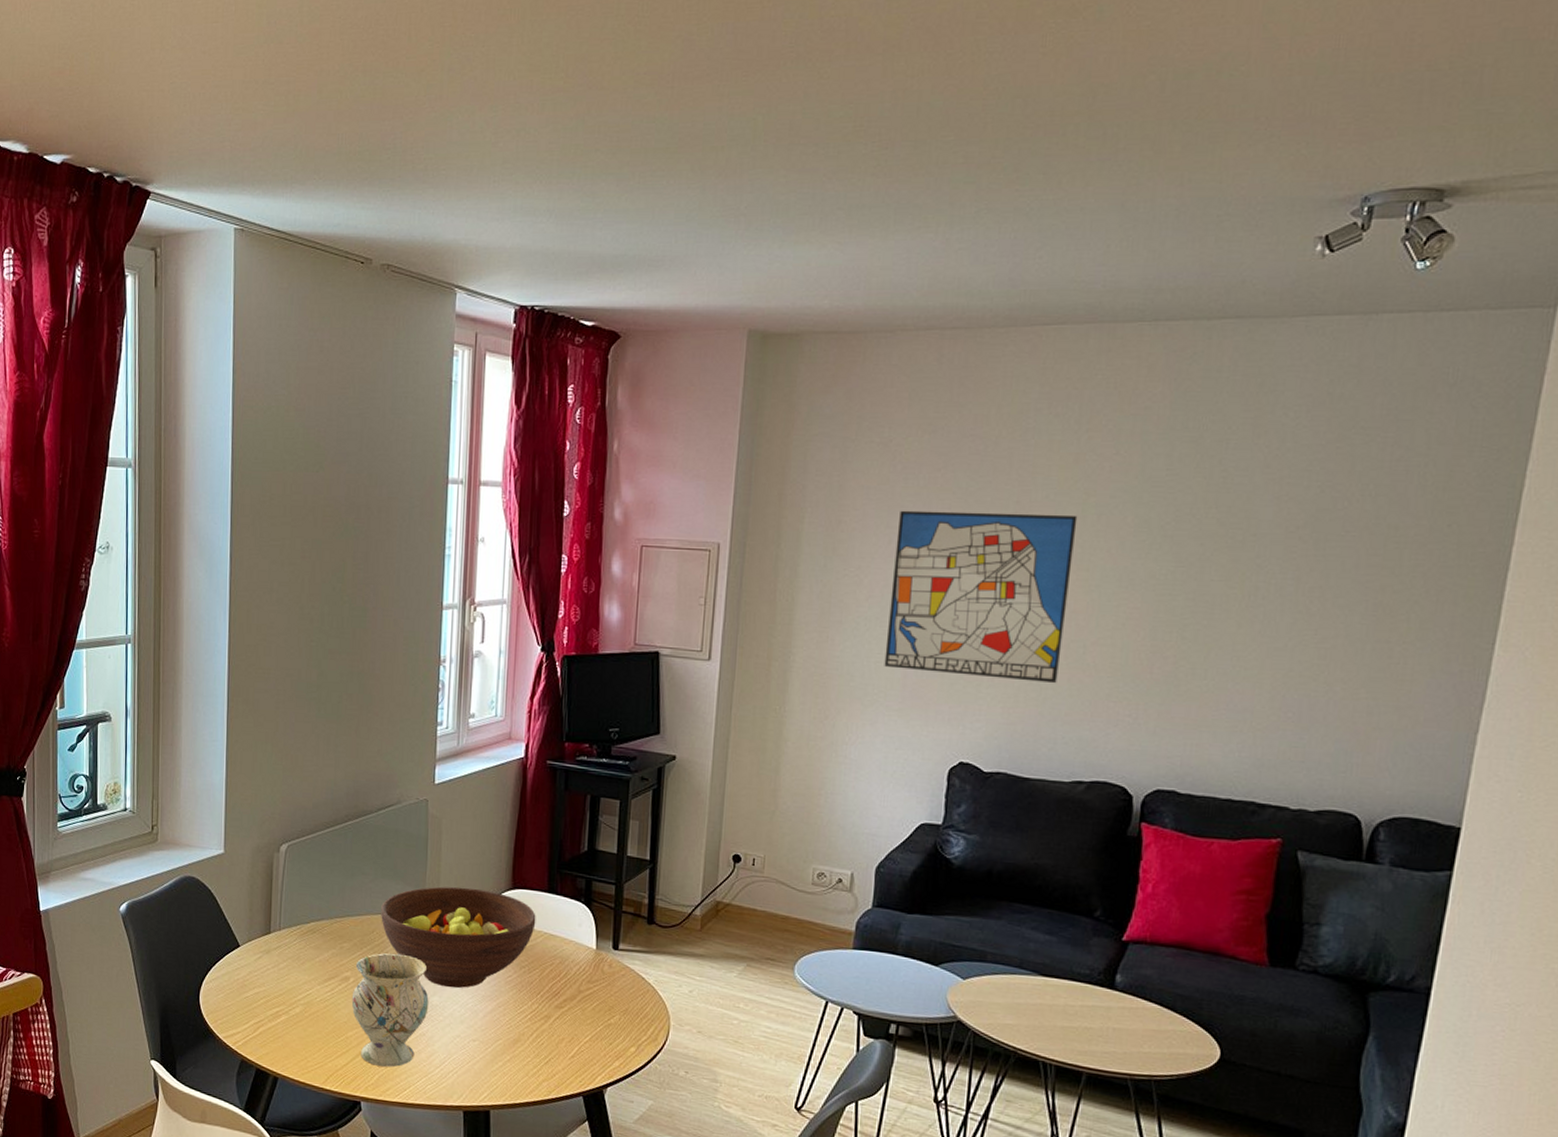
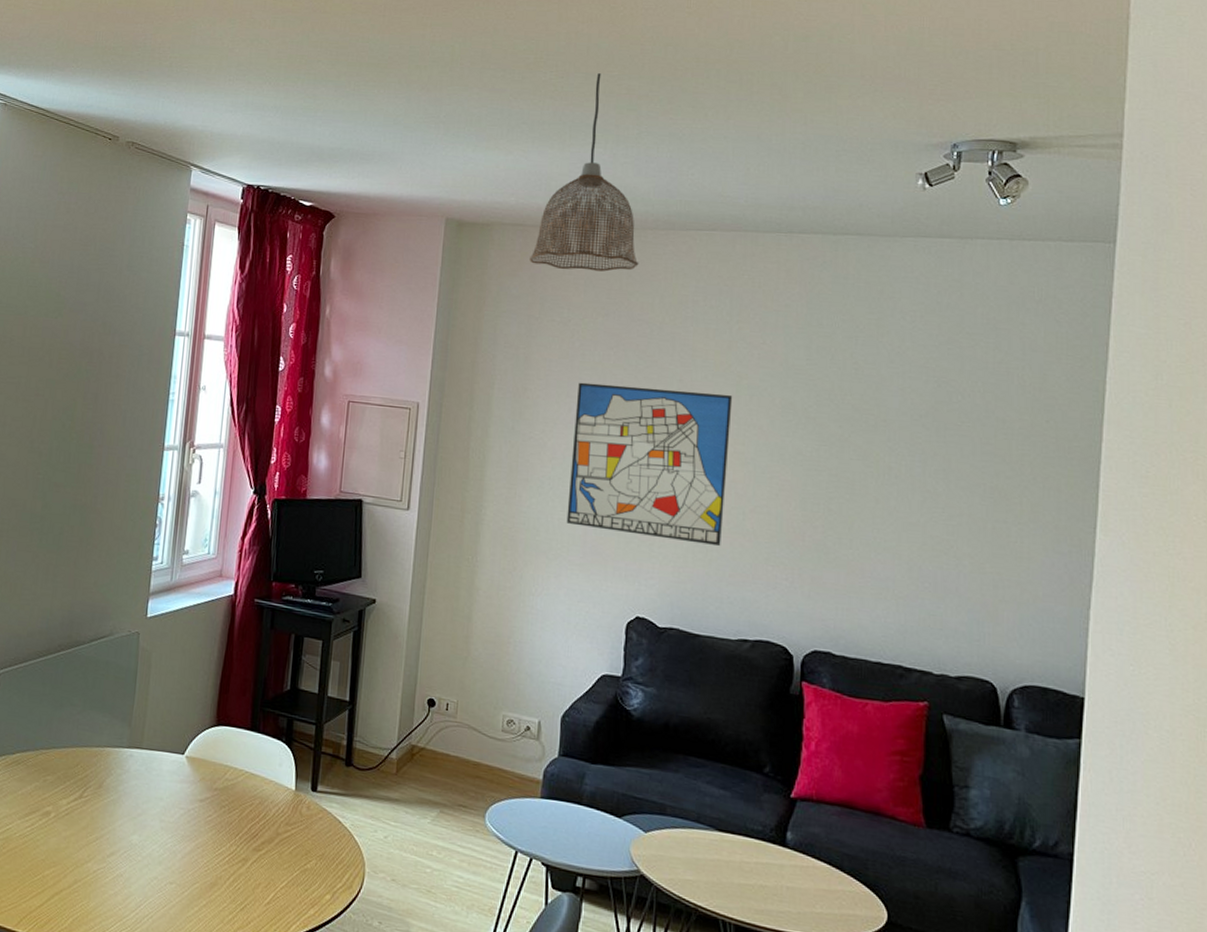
vase: present [351,953,429,1067] -> none [50,787,129,910]
fruit bowl: present [381,886,536,989] -> none [86,720,238,827]
pendant lamp: none [844,140,973,382] -> present [528,73,639,272]

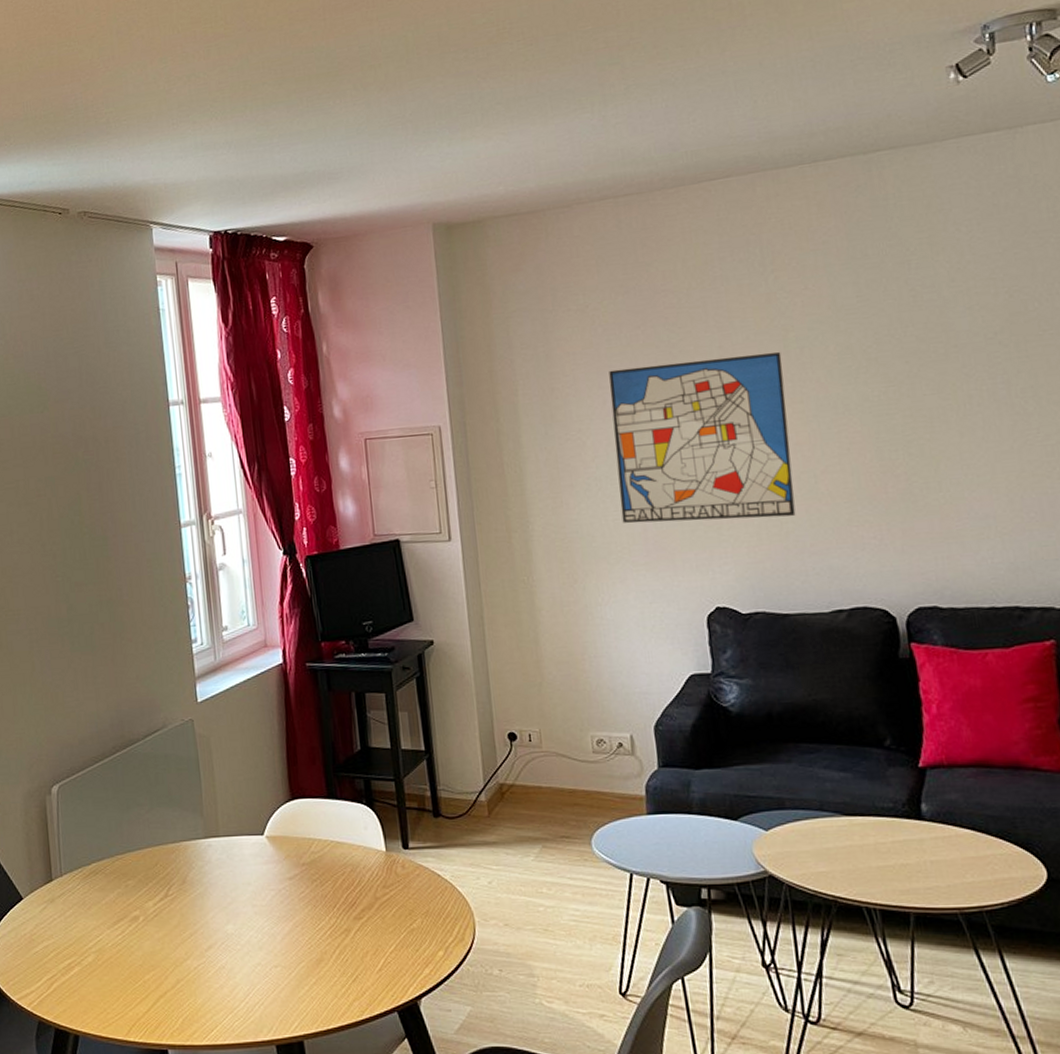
pendant lamp: present [528,73,639,272] -> none [530,31,652,254]

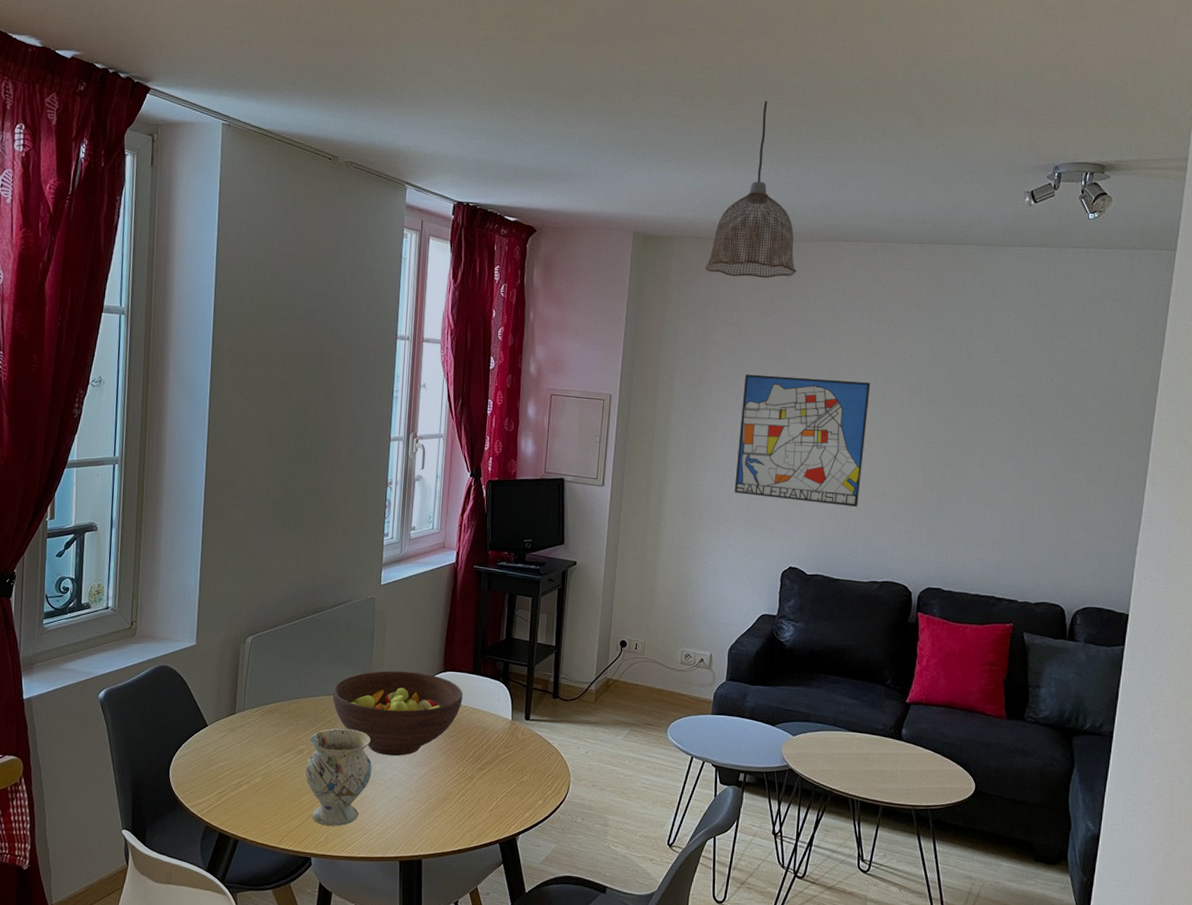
vase: none [143,884,224,1008] -> present [305,728,372,826]
fruit bowl: none [161,804,321,913] -> present [332,670,463,757]
pendant lamp: none [530,31,652,254] -> present [704,101,797,278]

